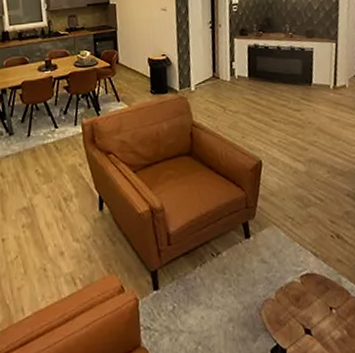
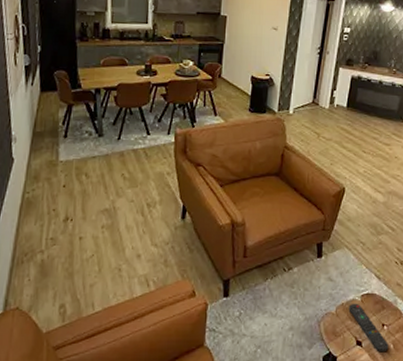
remote control: none [288,285,343,341] -> present [348,303,389,352]

